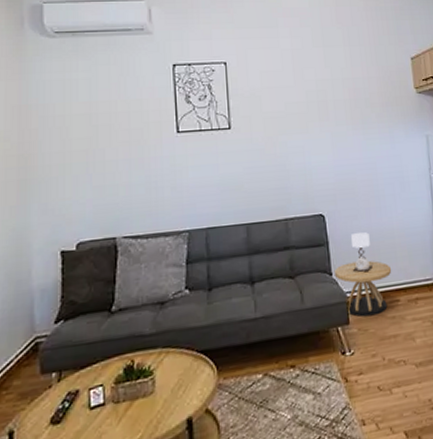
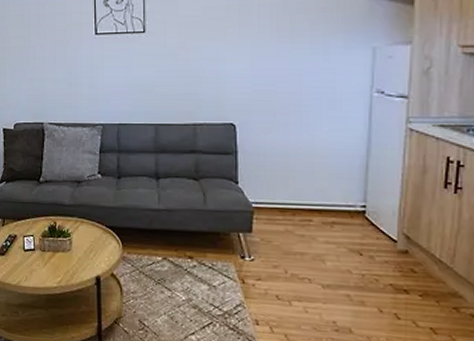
side table: present [335,232,392,317] -> none [241,147,307,230]

